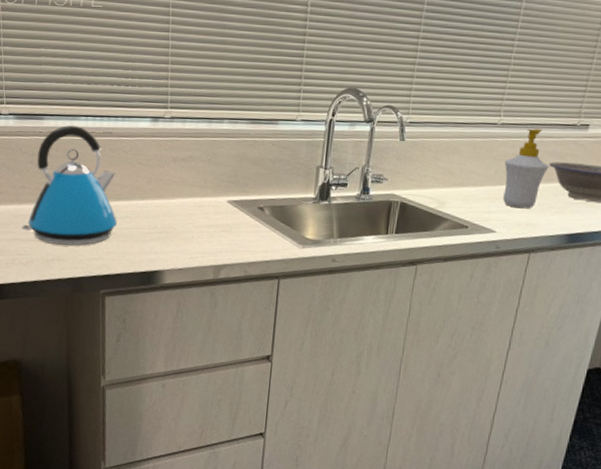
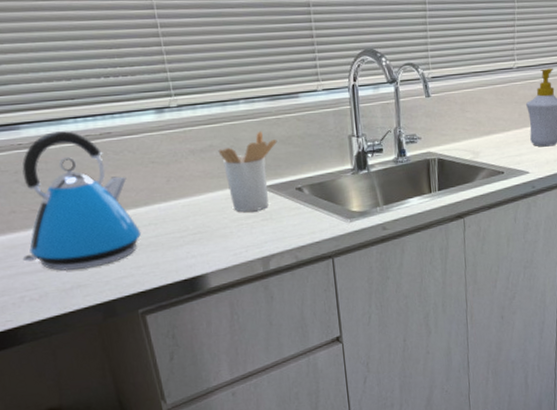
utensil holder: none [196,149,251,222] -> present [218,130,278,212]

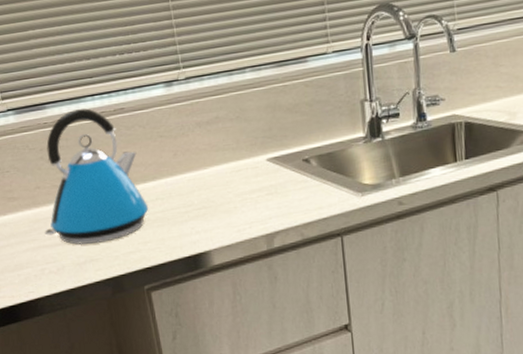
utensil holder: present [218,130,278,212] -> none [224,99,284,186]

